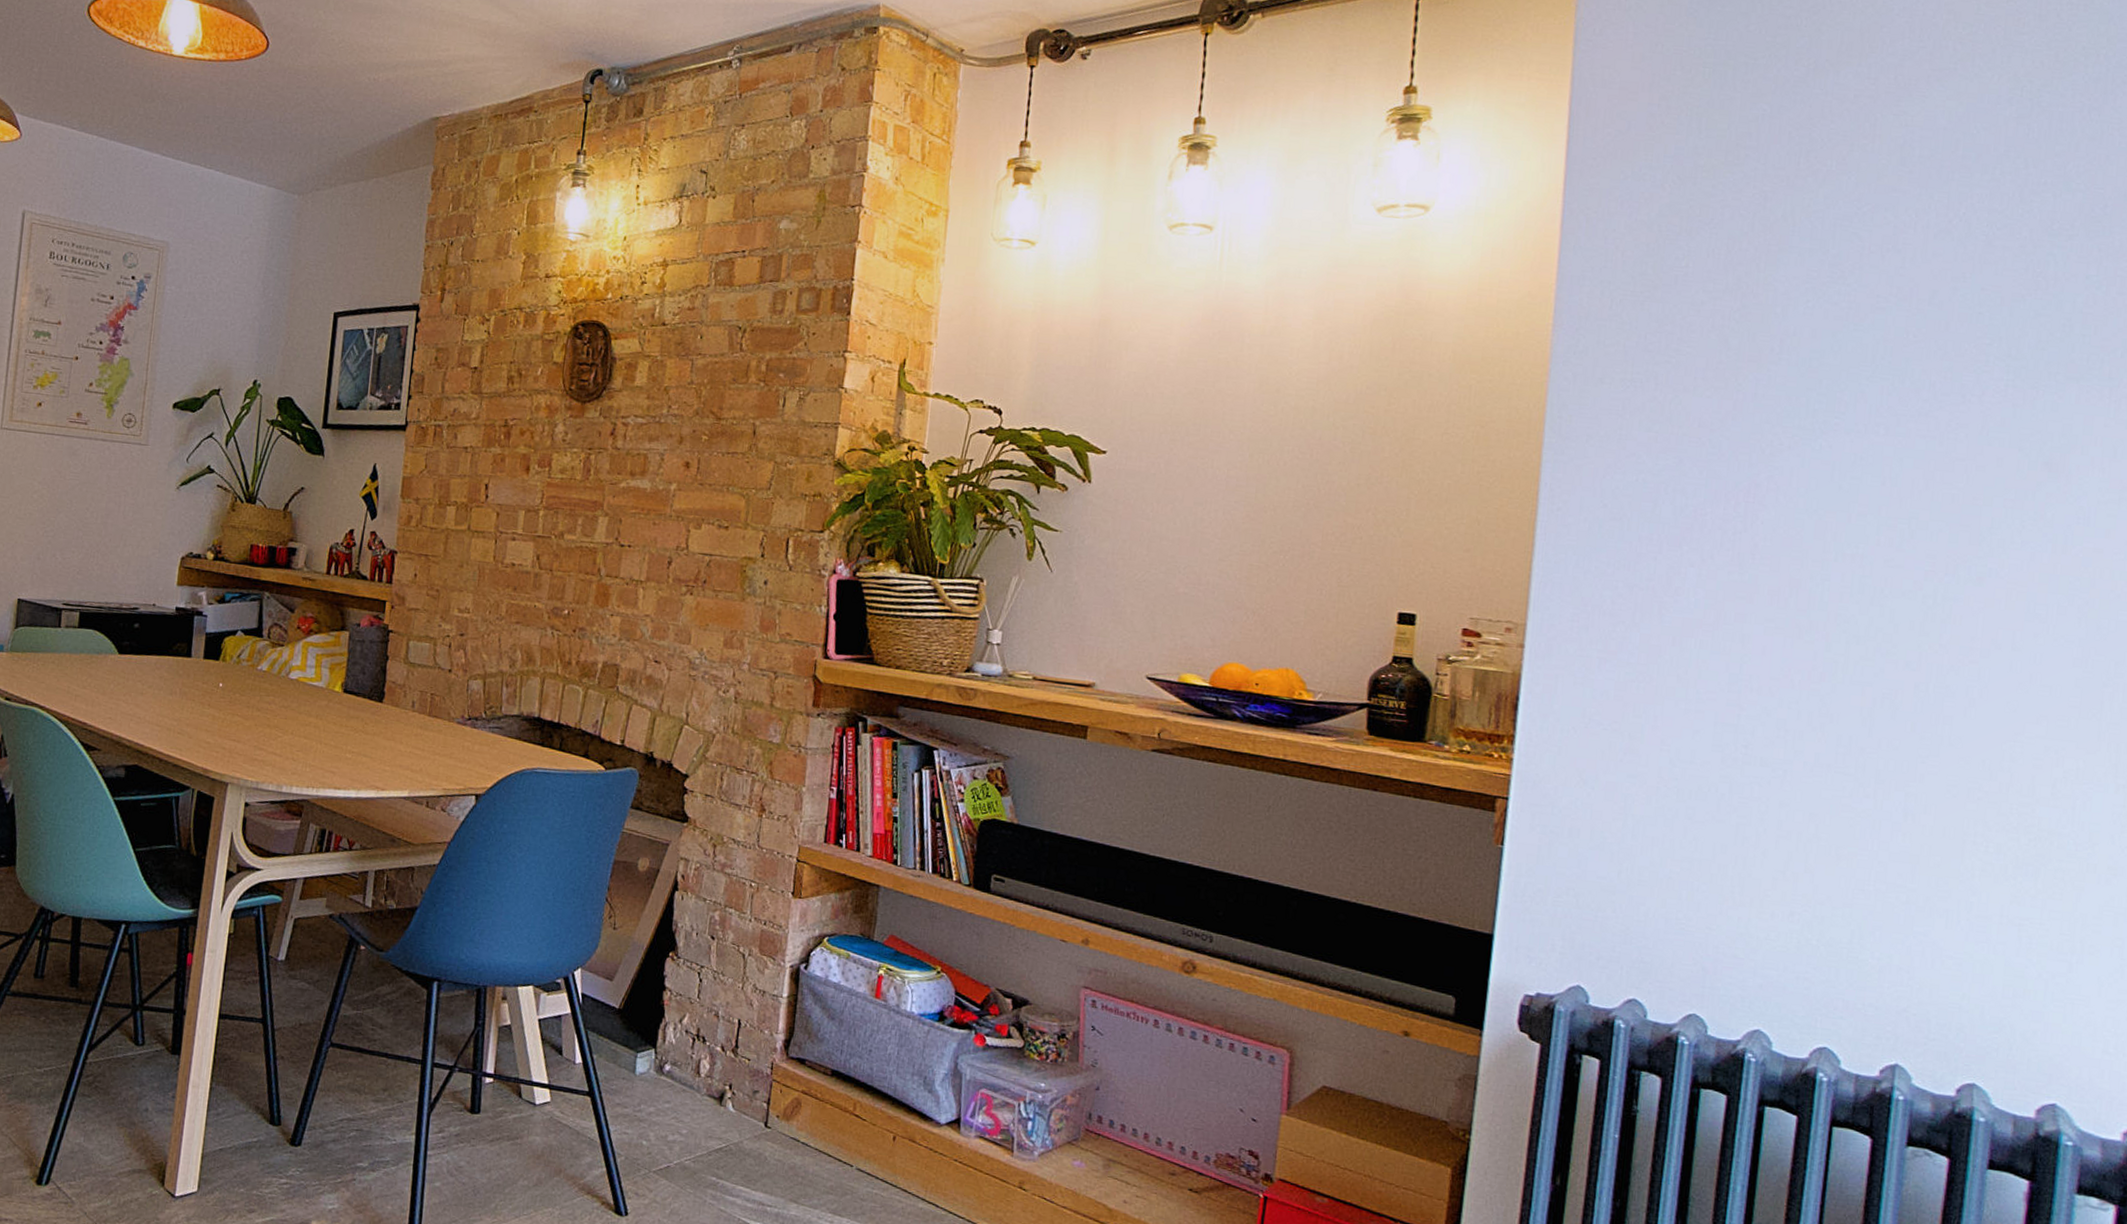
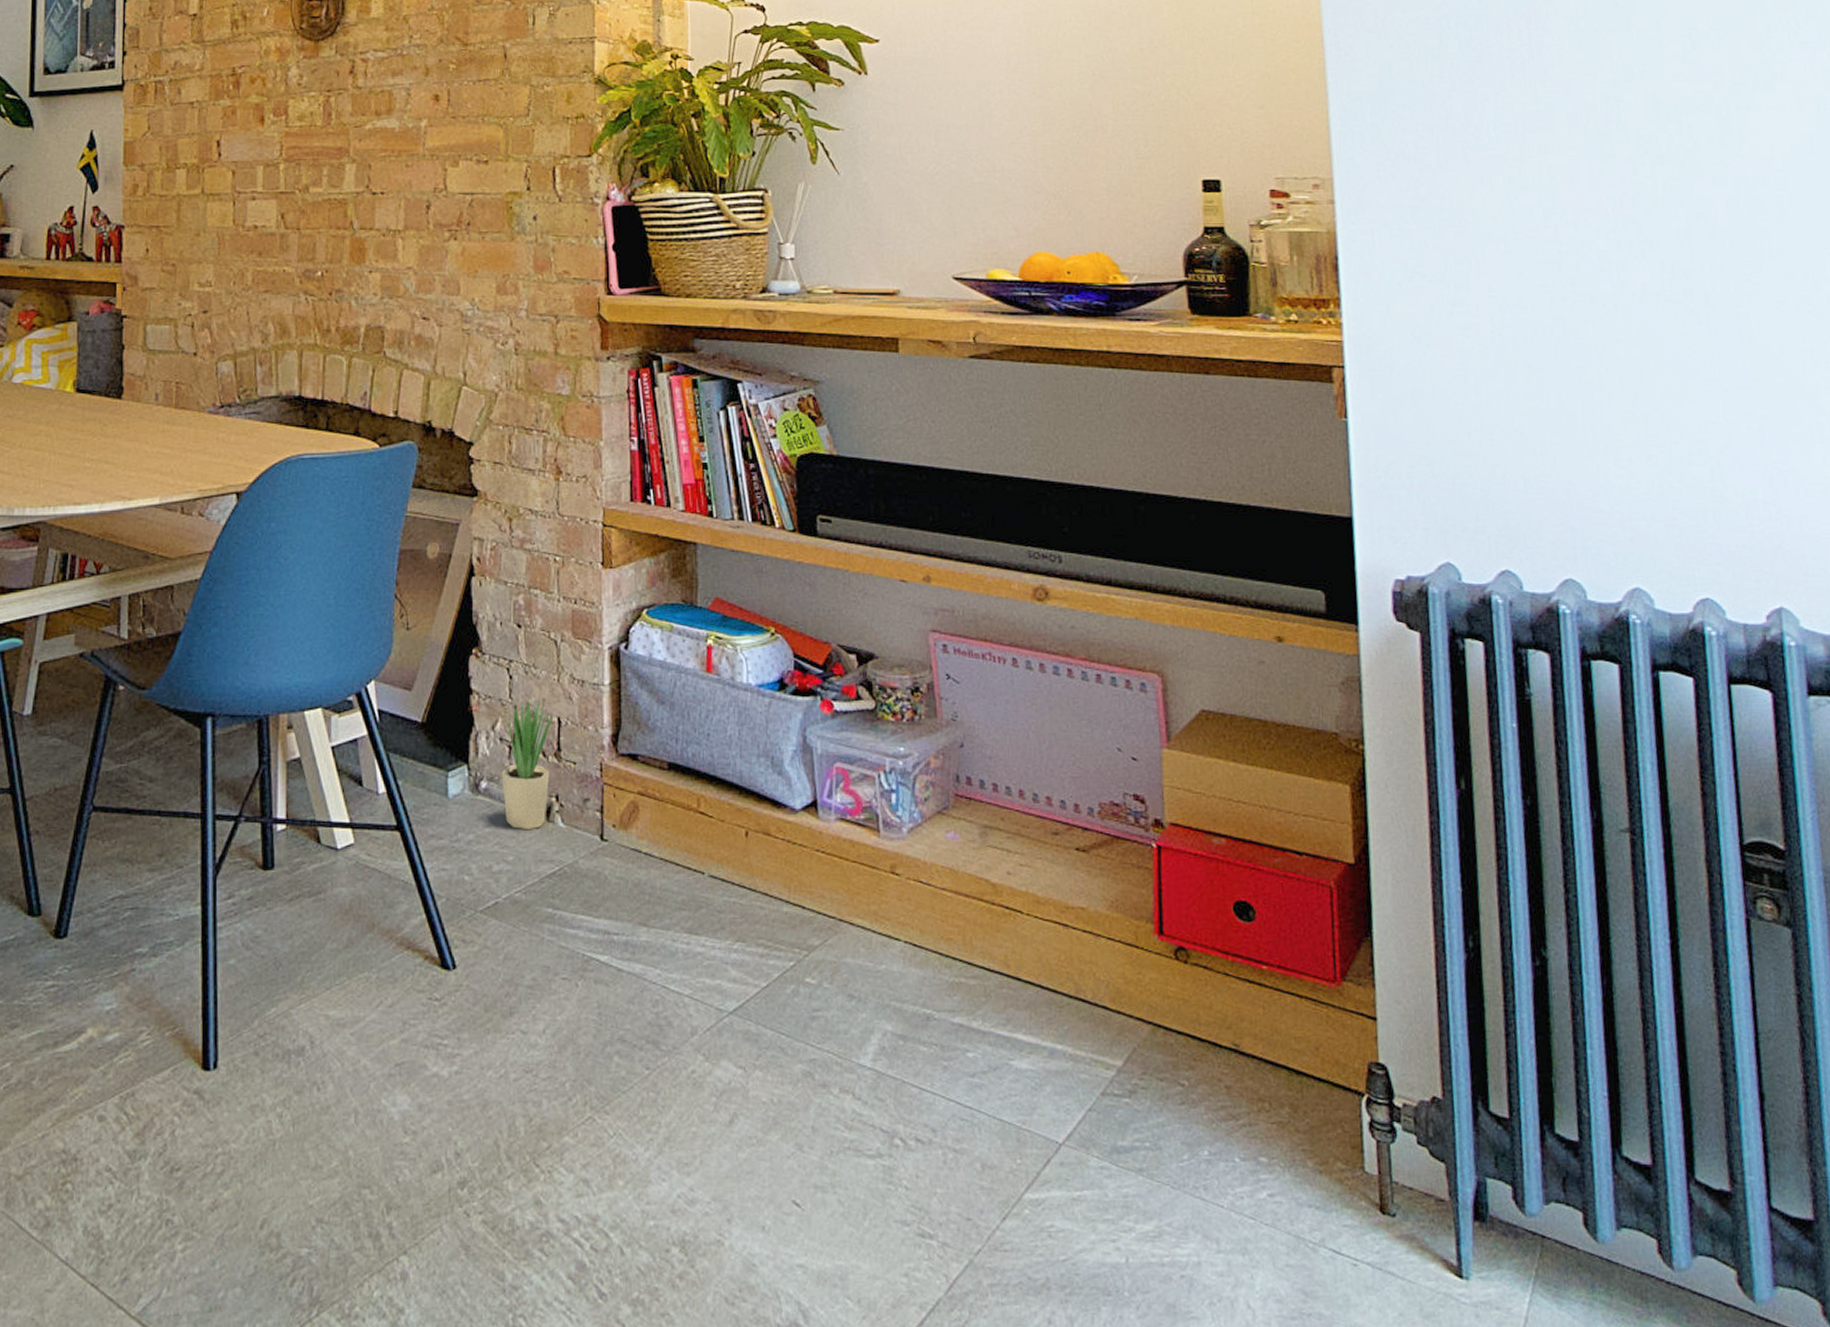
potted plant: none [683,1000,734,1110] -> present [501,698,553,829]

